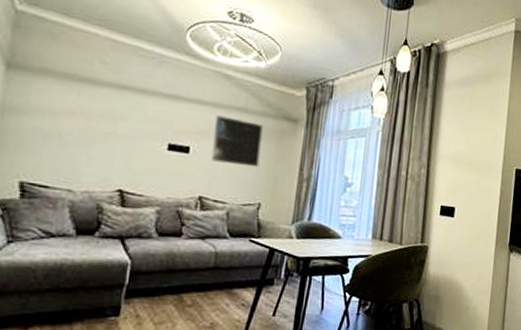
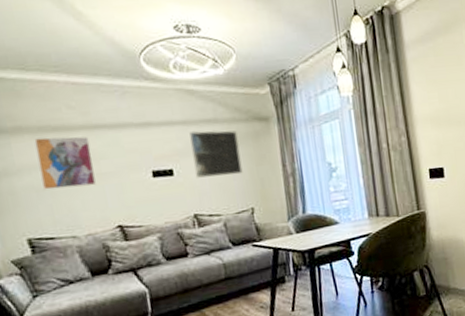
wall art: none [51,84,114,145] -> present [34,136,97,190]

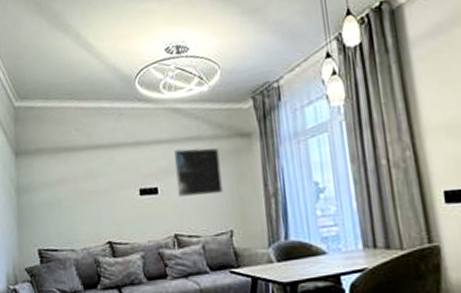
wall art: present [34,136,97,190] -> none [50,156,94,205]

